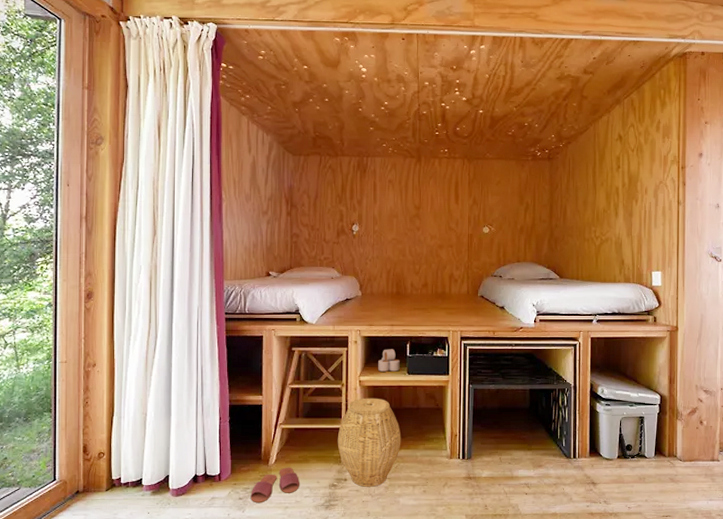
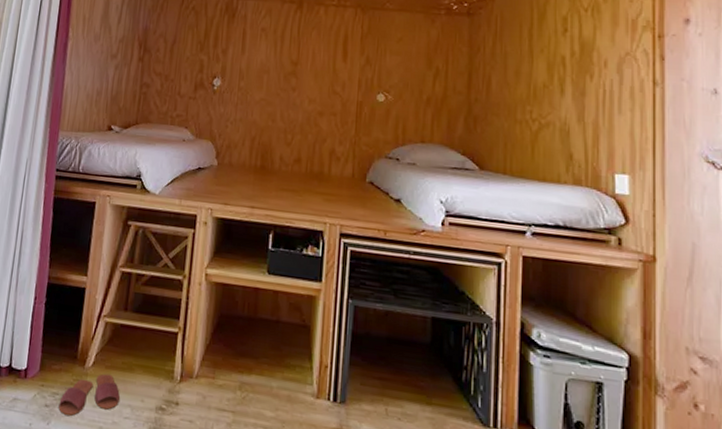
woven basket: present [337,398,401,487] -> none [171,297,254,420]
toilet paper roll: present [378,349,400,372] -> none [230,237,259,268]

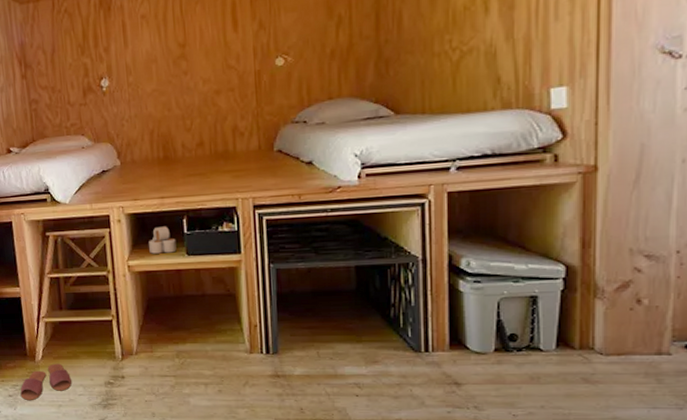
toilet paper roll: none [230,237,259,268] -> present [149,226,177,254]

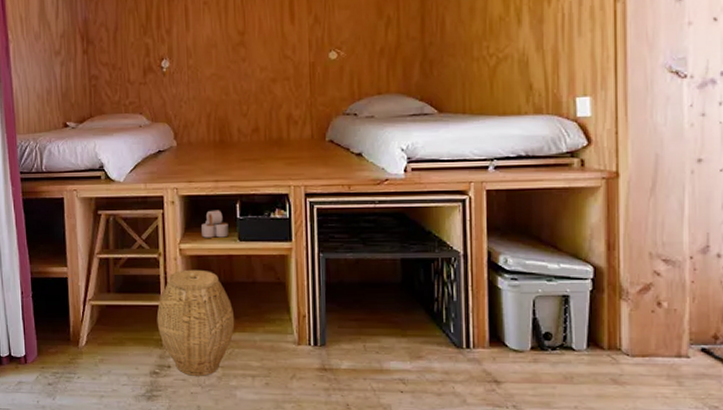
slippers: present [20,363,72,400] -> none [60,350,115,389]
woven basket: none [108,284,186,385] -> present [156,269,235,376]

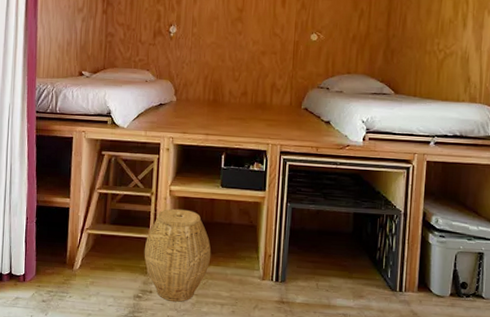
toilet paper roll: present [201,210,229,238] -> none [190,159,214,184]

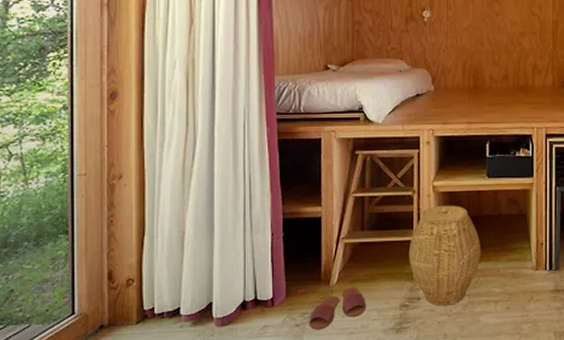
slippers: none [54,273,104,307] -> present [309,287,366,329]

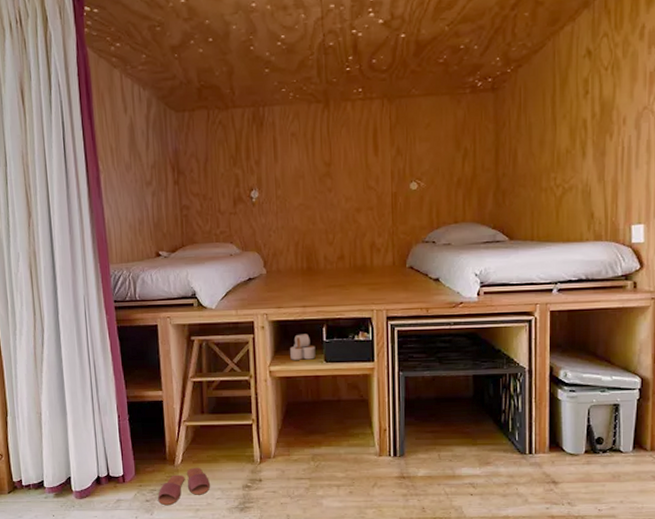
woven basket: present [408,205,481,306] -> none [248,390,322,488]
toilet paper roll: none [454,149,479,175] -> present [290,334,316,360]

